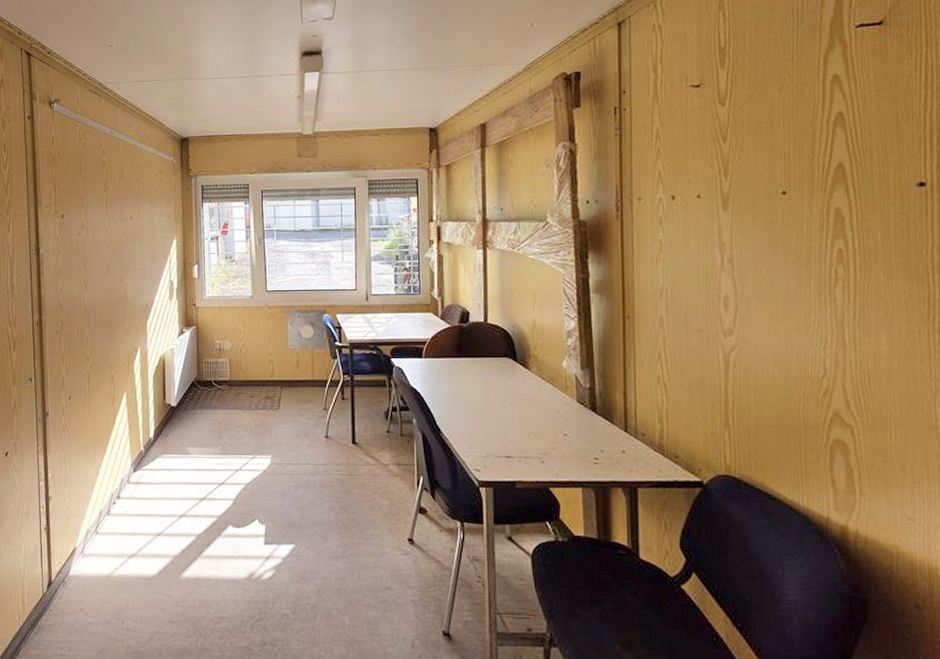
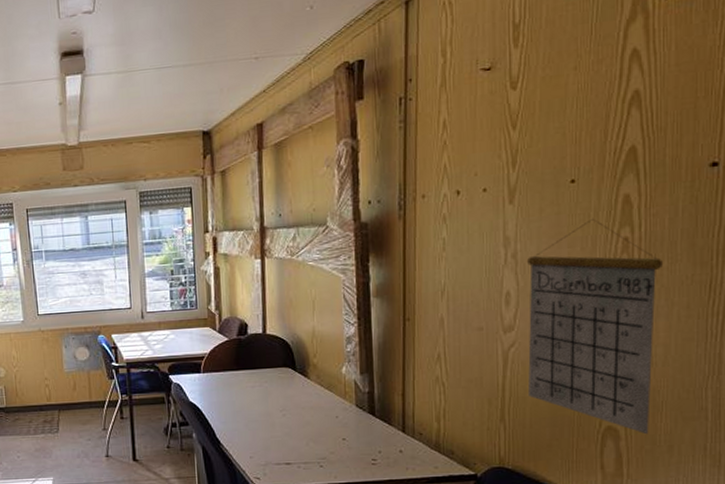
calendar: none [744,229,879,451] -> present [527,218,662,435]

